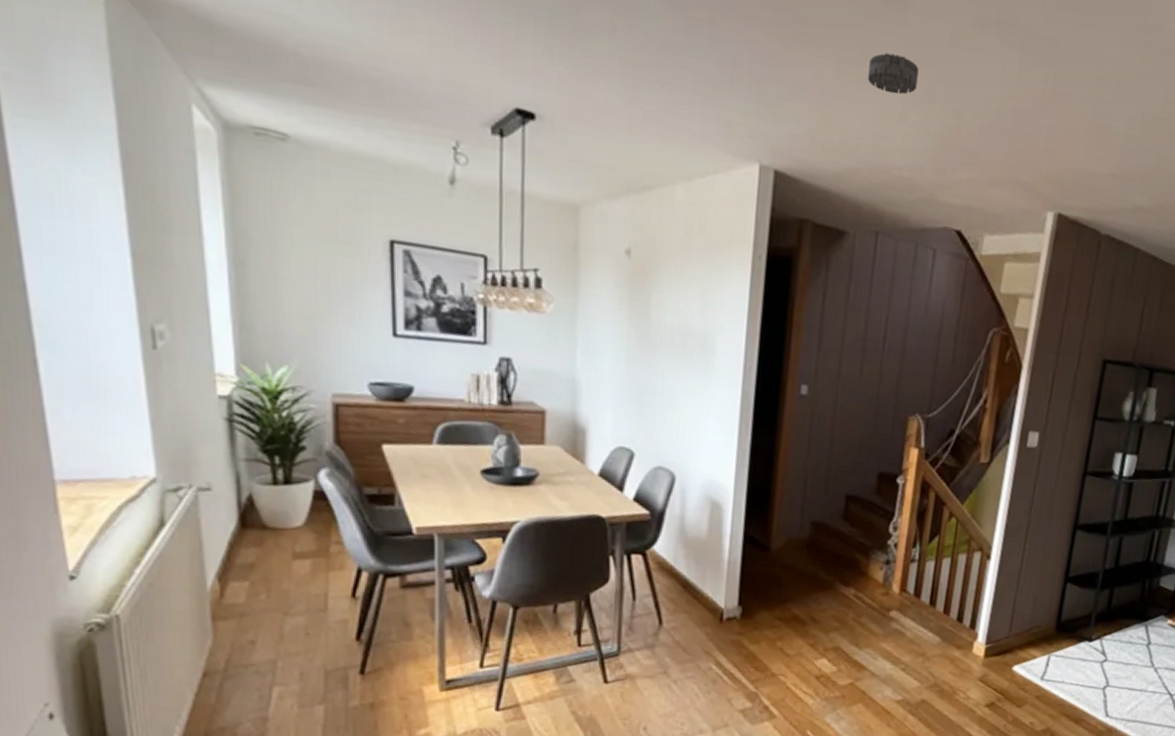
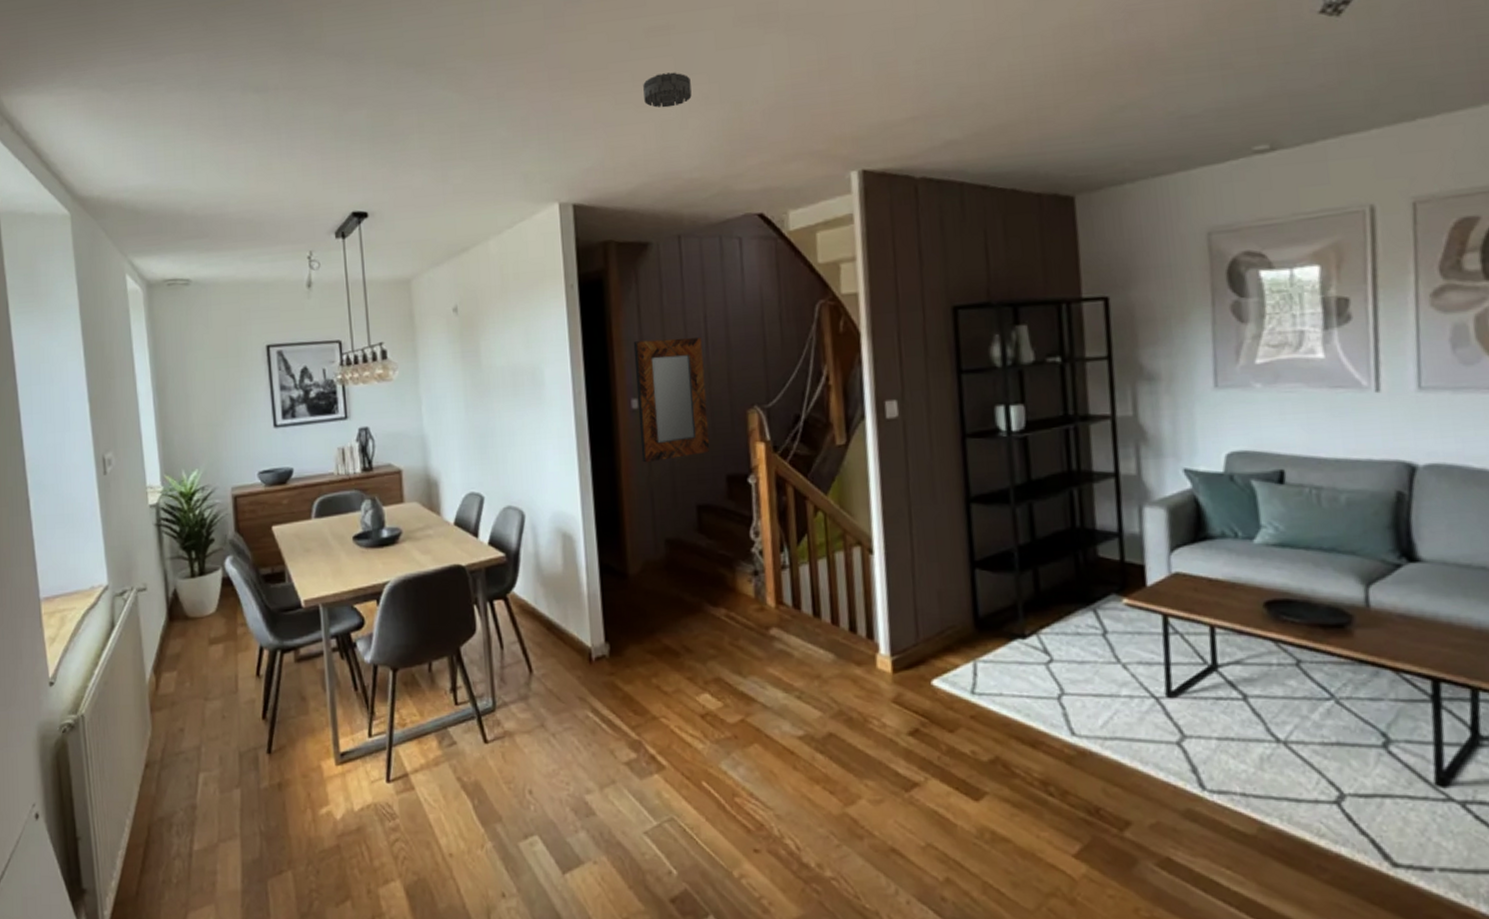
home mirror: none [801,328,880,449] -> present [633,337,711,463]

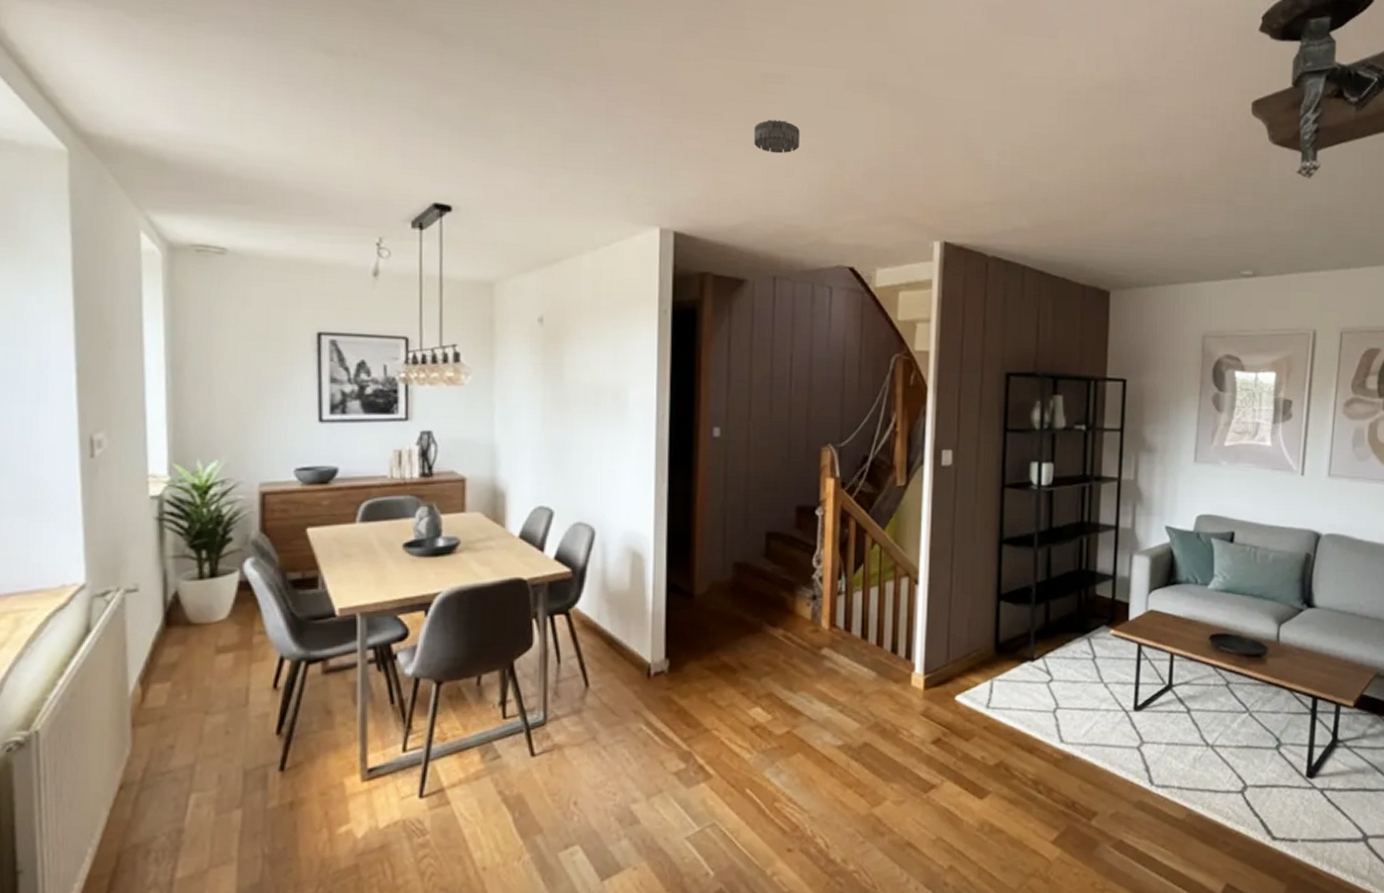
home mirror: present [633,337,711,463] -> none [718,373,786,489]

